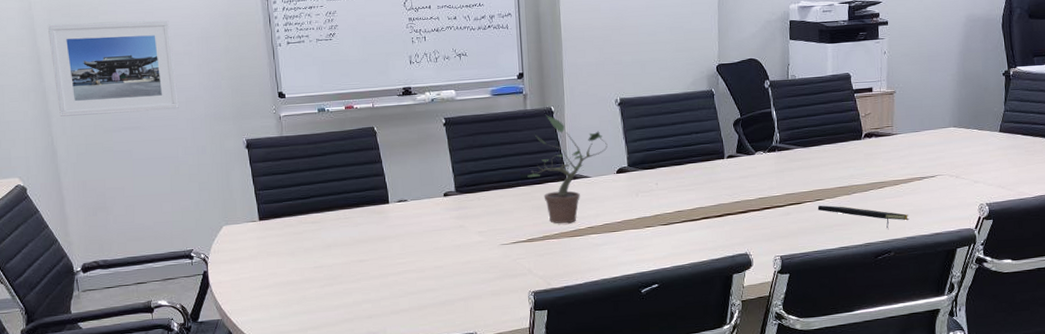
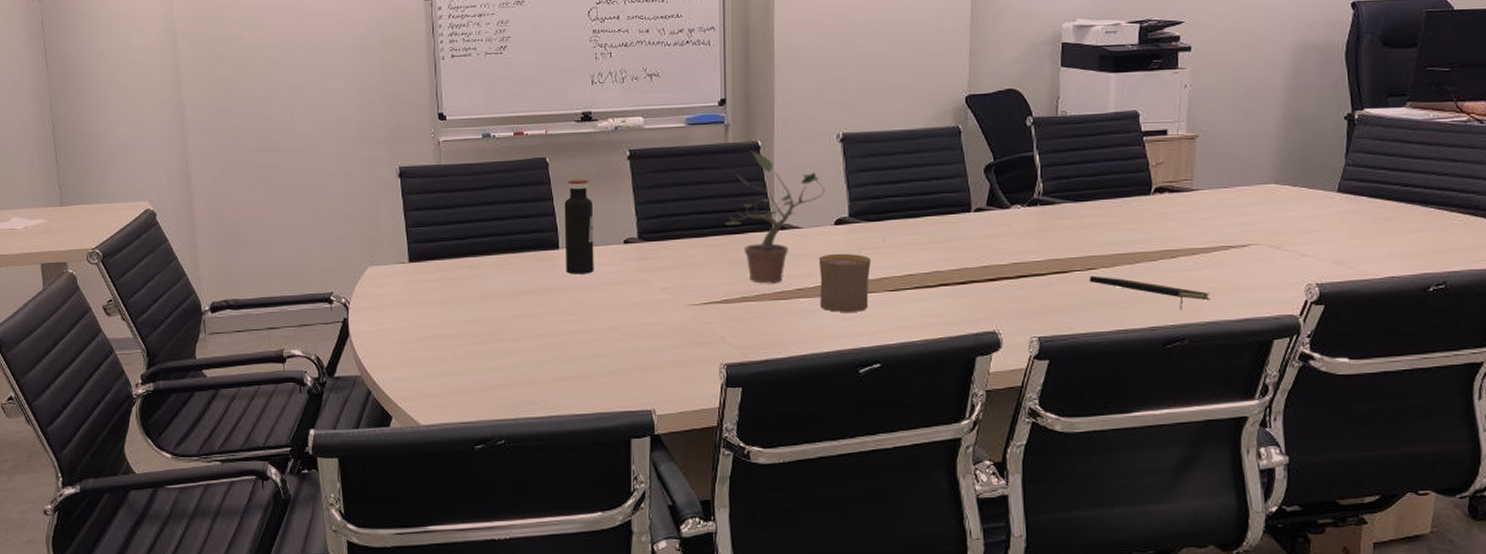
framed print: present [47,19,179,116] -> none [189,26,326,133]
water bottle: none [391,144,420,224] -> present [564,179,594,274]
cup: none [604,196,647,244] -> present [818,253,871,312]

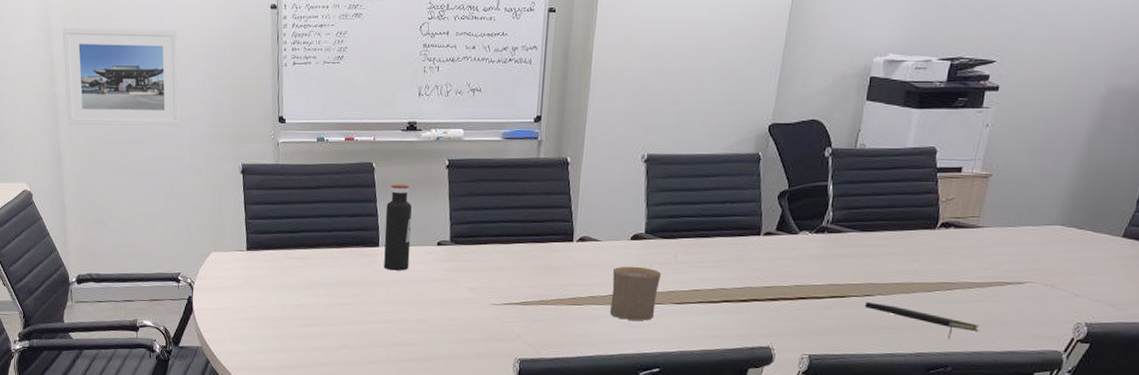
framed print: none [189,26,326,133] -> present [62,27,180,126]
potted plant: present [725,150,825,284] -> none [530,166,626,290]

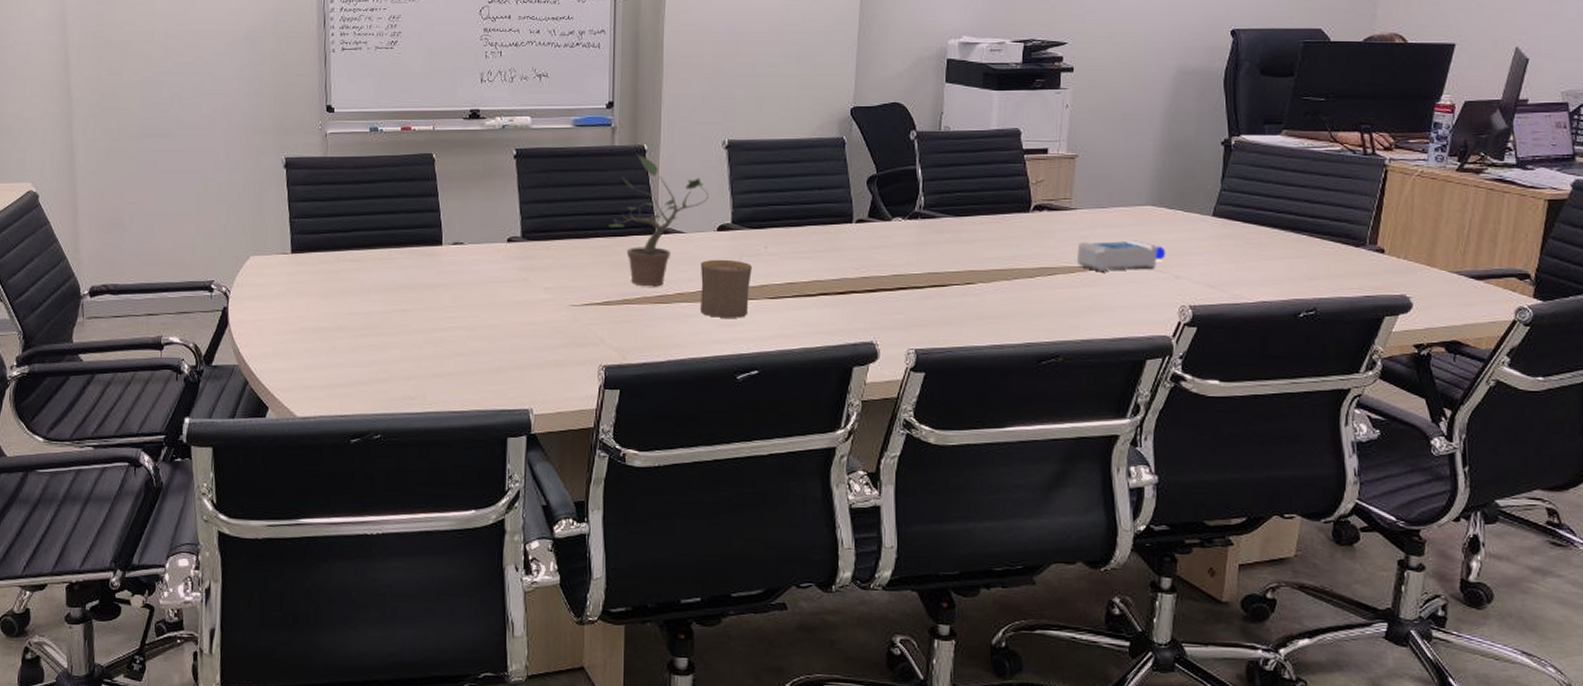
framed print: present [62,27,180,126] -> none [79,12,214,117]
water bottle: present [384,184,412,271] -> none [448,176,478,271]
potted plant: none [530,166,626,290] -> present [609,154,709,287]
notepad: present [864,301,979,339] -> none [967,290,1085,327]
water bottle: none [976,258,1069,288] -> present [1076,240,1166,271]

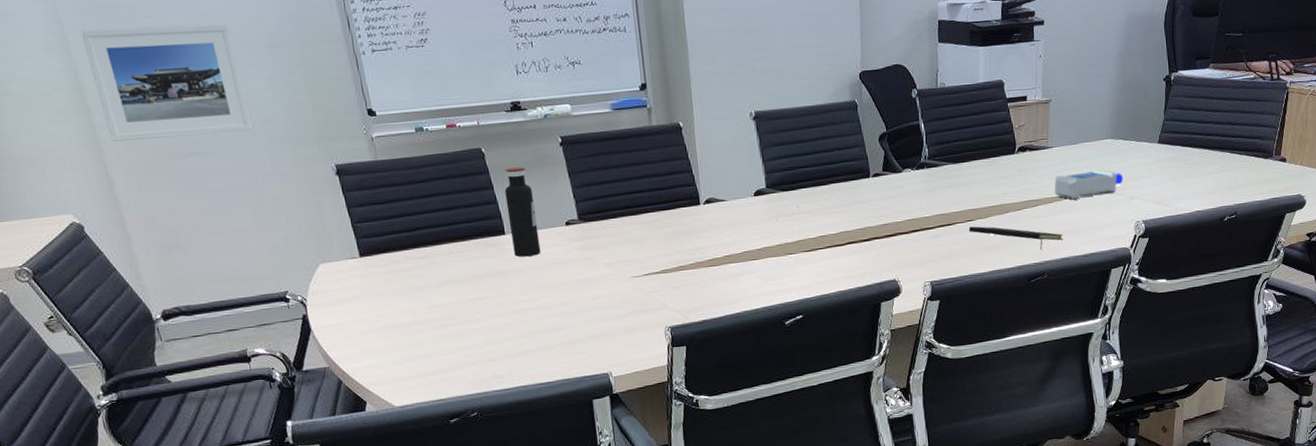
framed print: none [79,12,214,117] -> present [80,23,252,141]
water bottle: none [448,176,478,271] -> present [504,167,541,257]
potted plant: present [609,154,709,287] -> none [657,131,744,253]
cup: present [700,259,752,318] -> none [742,221,789,274]
notepad: none [967,290,1085,327] -> present [968,226,1063,250]

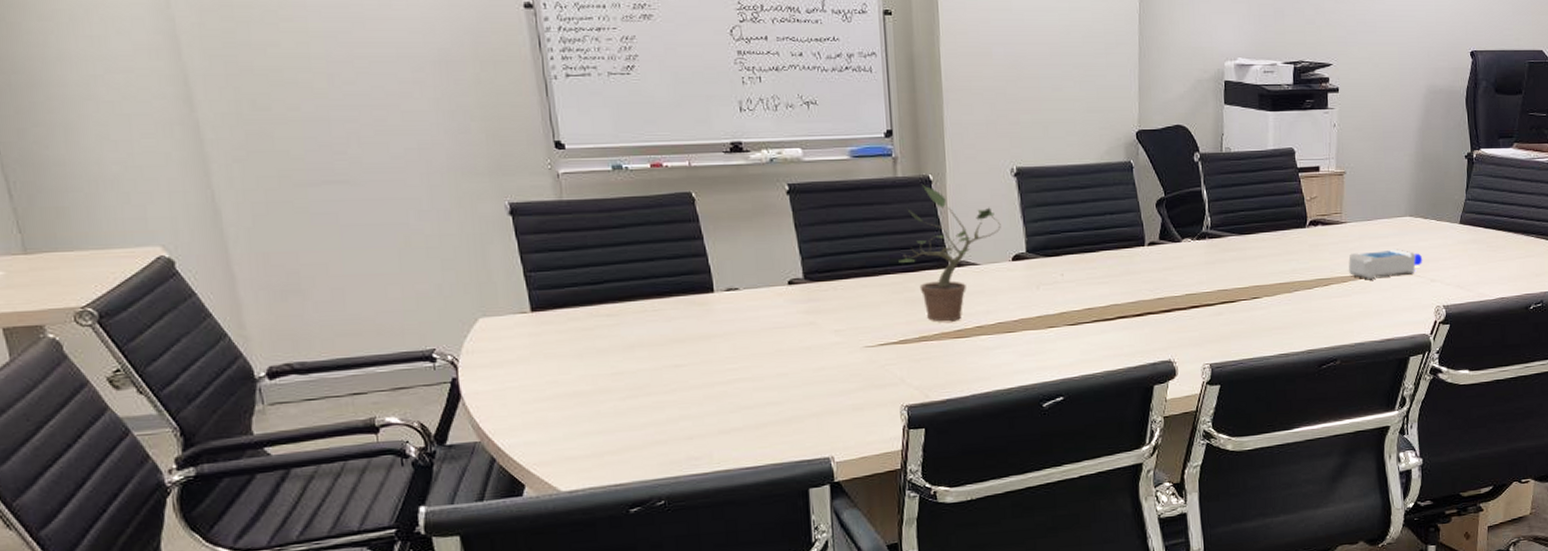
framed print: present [80,23,252,141] -> none [197,30,408,162]
water bottle: present [504,167,541,257] -> none [716,216,756,319]
potted plant: none [657,131,744,253] -> present [898,185,1001,322]
notepad: present [968,226,1063,250] -> none [1254,304,1357,334]

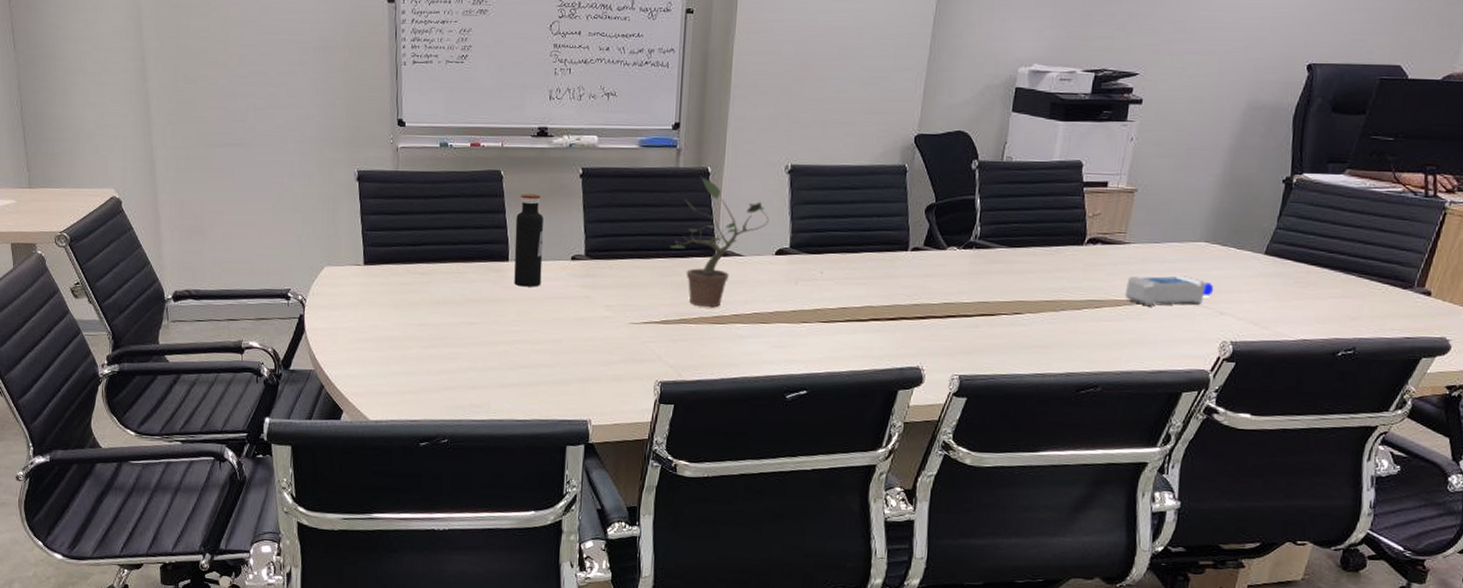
water bottle: none [716,216,756,319] -> present [514,194,544,287]

